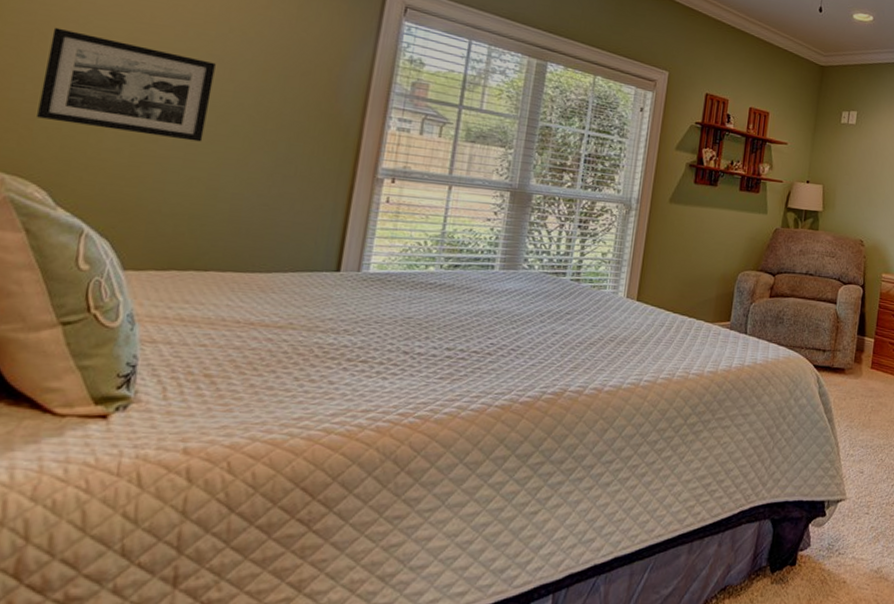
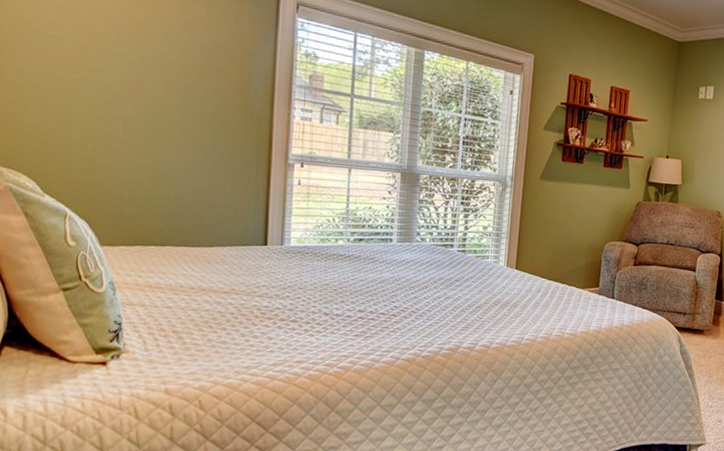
picture frame: present [37,27,216,142] -> none [17,39,148,135]

